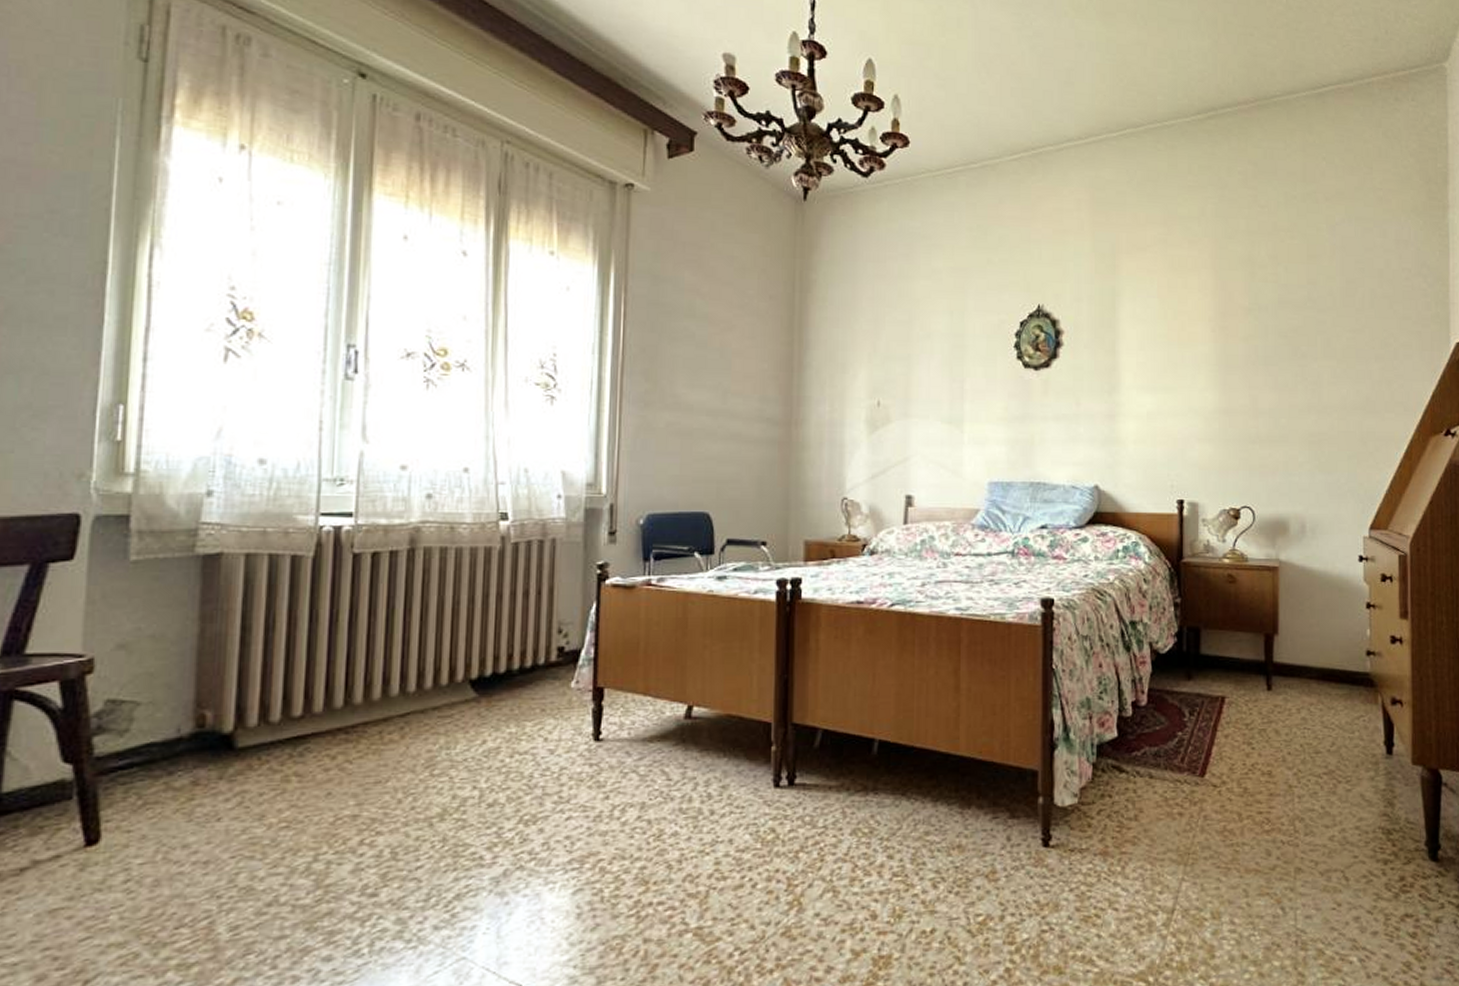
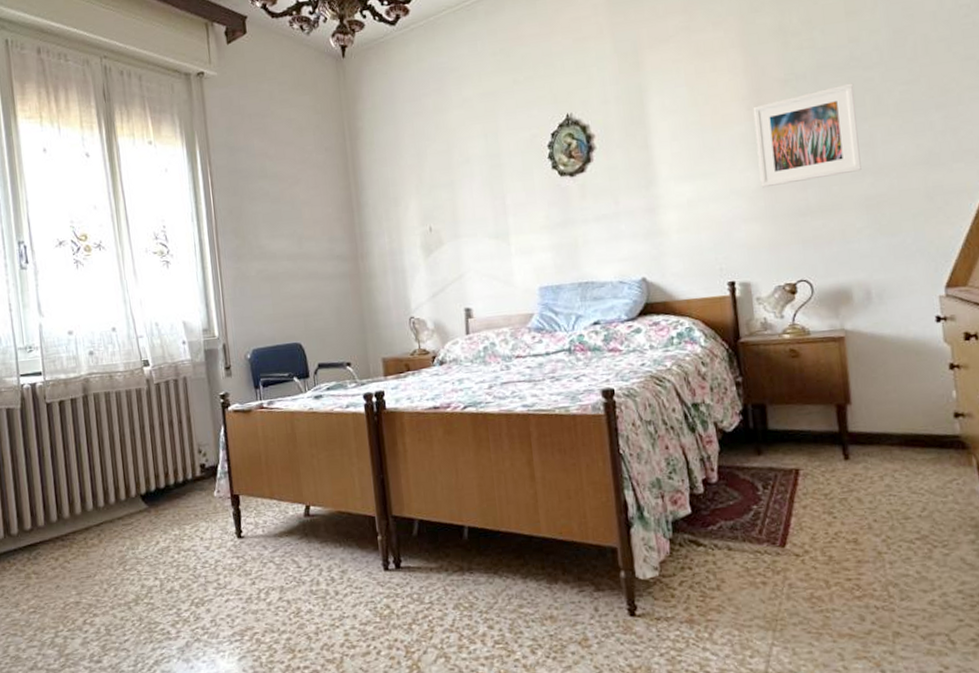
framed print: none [1217,322,1309,411] -> present [752,83,862,188]

